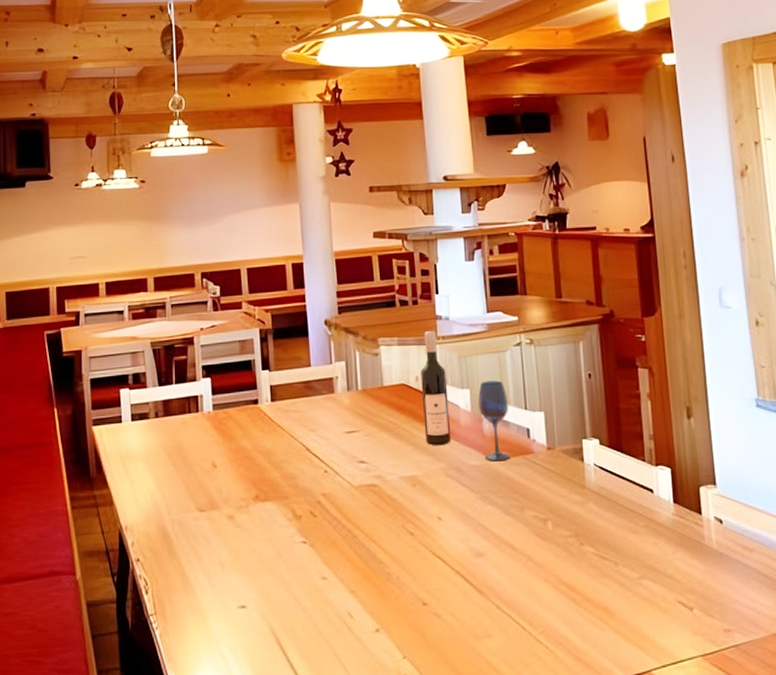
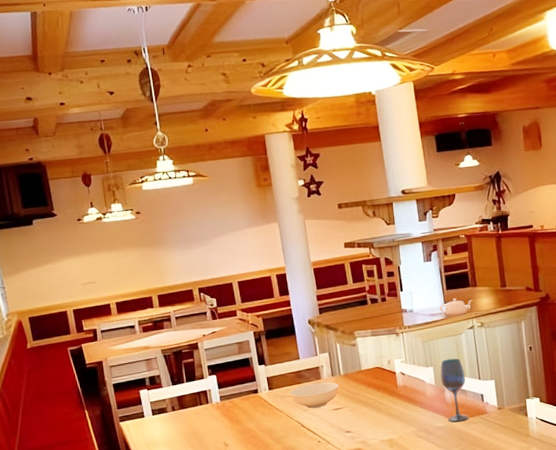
bowl: none [296,397,356,428] -> present [290,382,339,408]
bottle: present [421,330,451,445] -> none [392,321,420,414]
teapot: none [480,306,523,329] -> present [439,298,474,317]

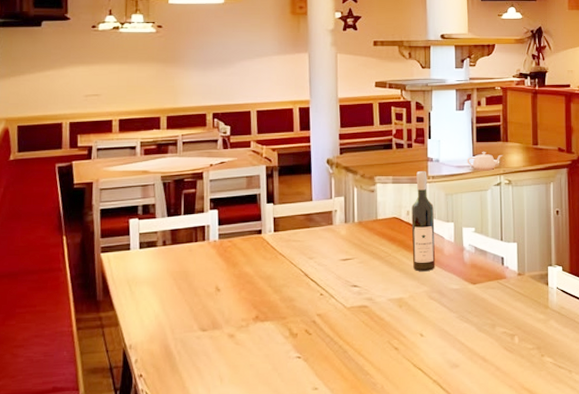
bowl: present [290,382,339,408] -> none [296,228,352,256]
bottle: none [392,321,420,414] -> present [411,170,436,271]
wineglass: present [440,358,469,423] -> none [461,215,486,286]

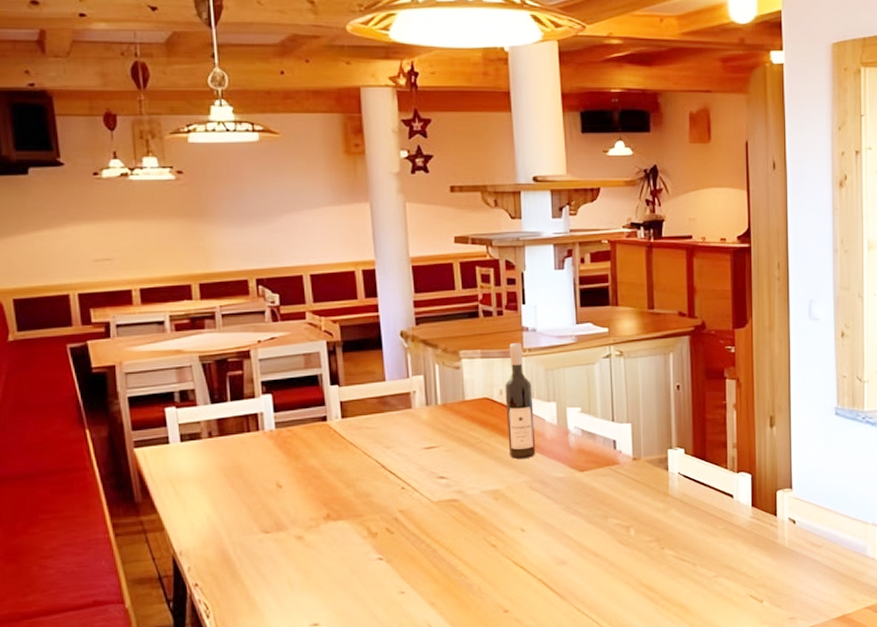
teapot: present [467,151,503,171] -> none [569,317,613,341]

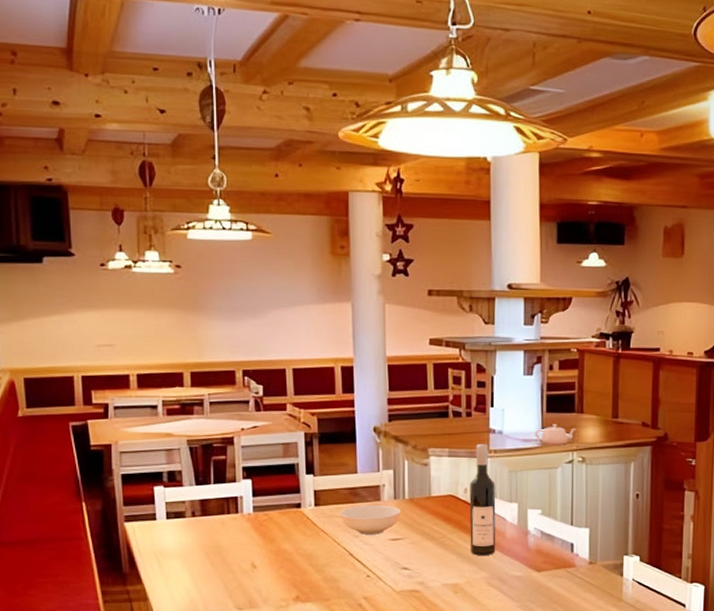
bowl: none [369,412,435,445] -> present [340,504,402,535]
teapot: none [569,317,613,341] -> present [534,423,577,446]

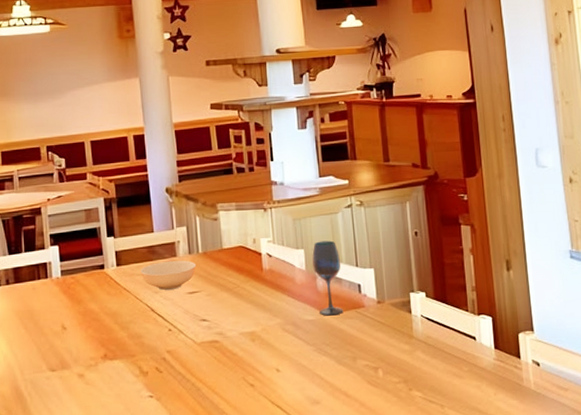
bottle: present [469,443,496,555] -> none [258,195,288,302]
wineglass: none [526,496,555,573] -> present [312,240,343,316]
teapot: present [534,423,577,446] -> none [313,171,353,193]

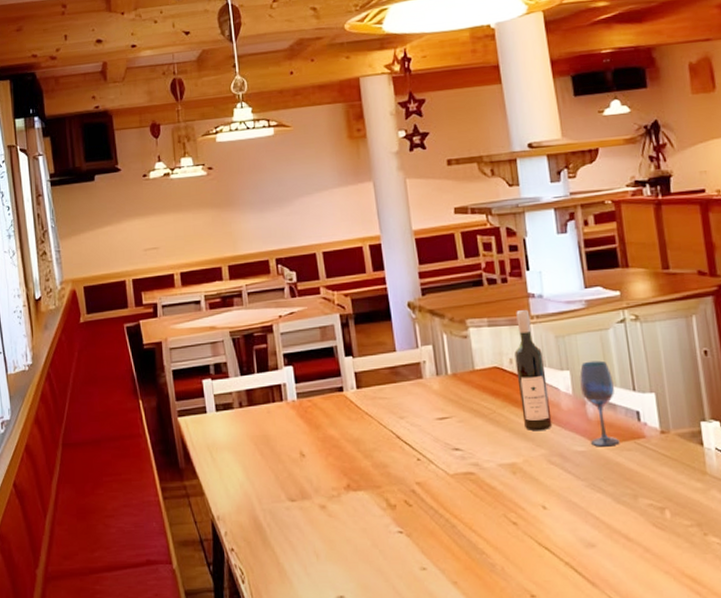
bowl: present [140,260,197,290] -> none [383,382,446,415]
bottle: none [258,195,288,302] -> present [514,309,553,430]

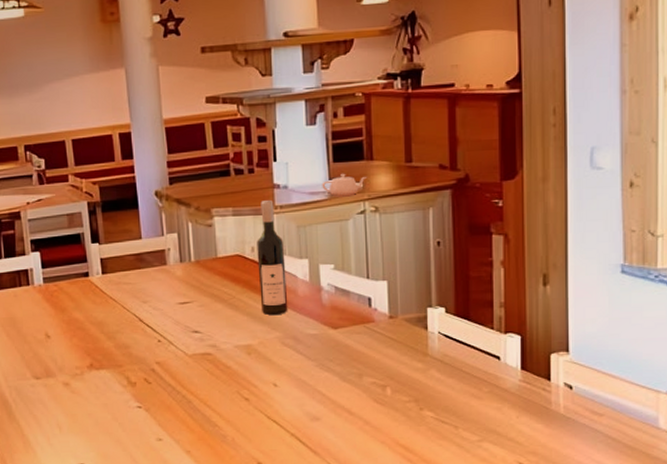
teapot: none [578,281,625,306] -> present [322,173,368,197]
wineglass: present [579,360,620,447] -> none [317,250,350,330]

